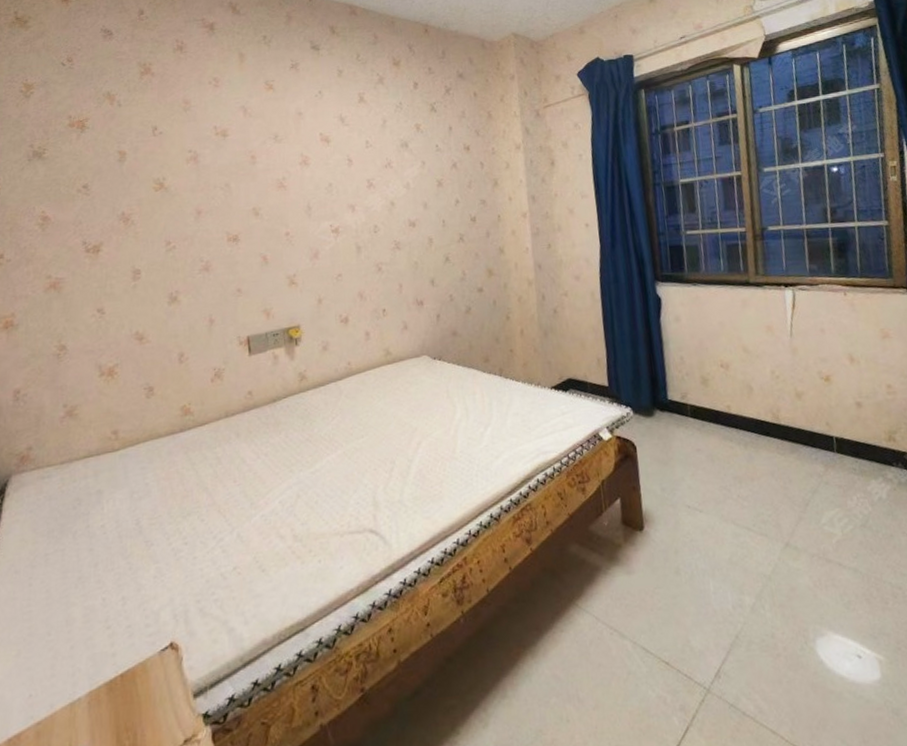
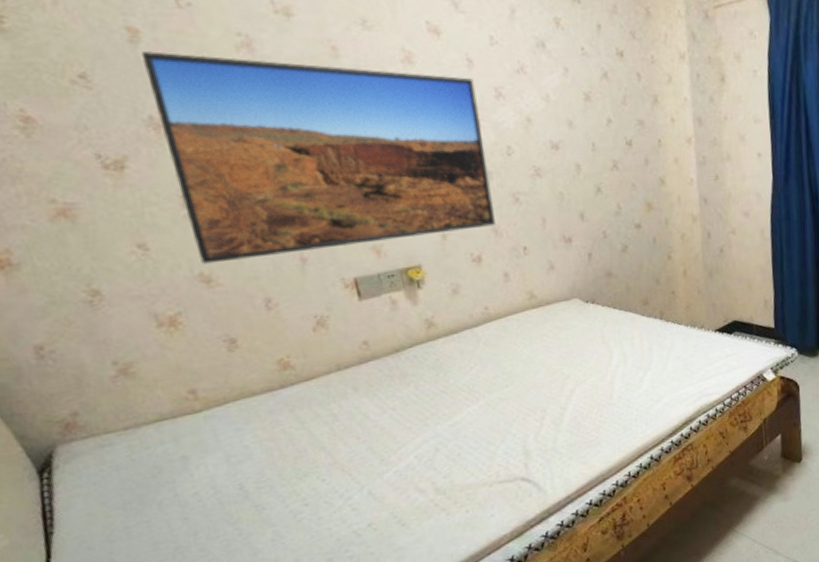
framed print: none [124,167,361,325] -> present [141,51,496,264]

